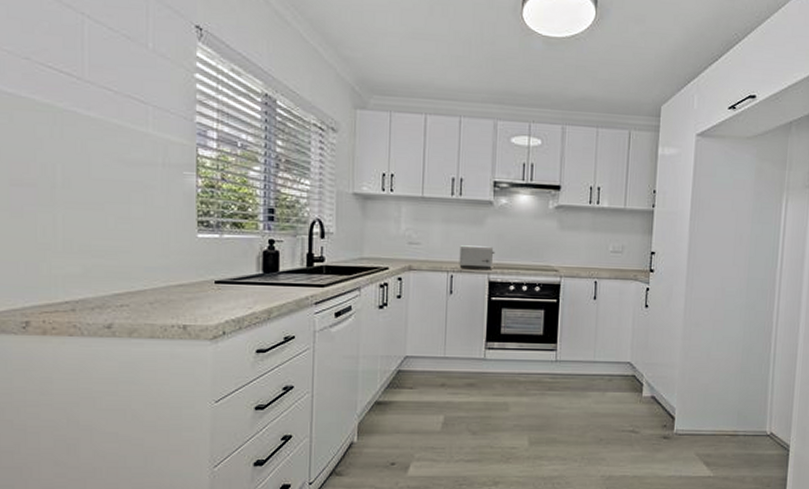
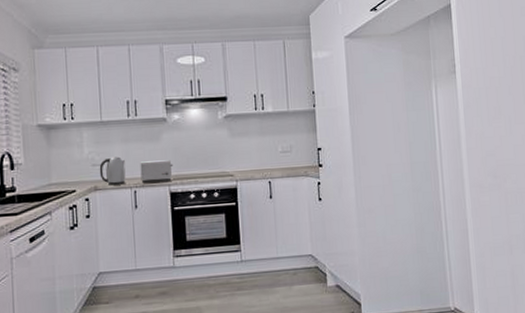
kettle: none [415,237,444,267] -> present [99,156,126,186]

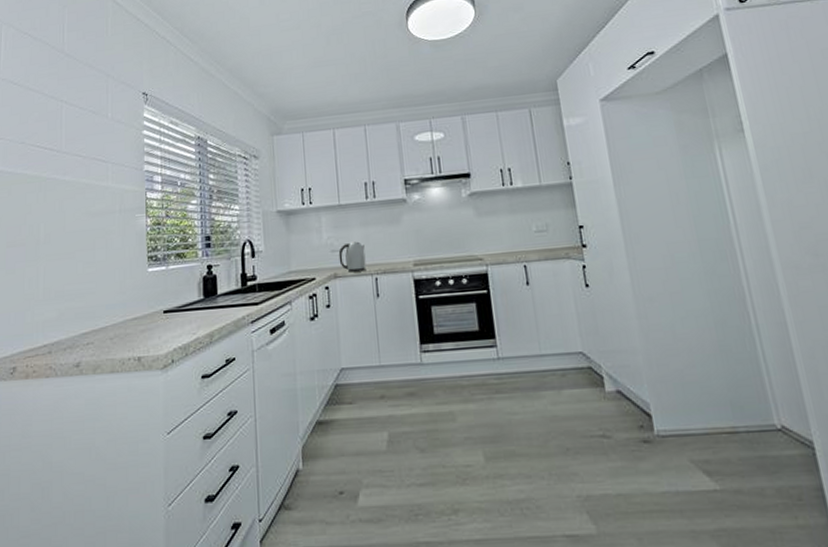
toaster: present [140,160,174,183] -> none [380,243,416,269]

